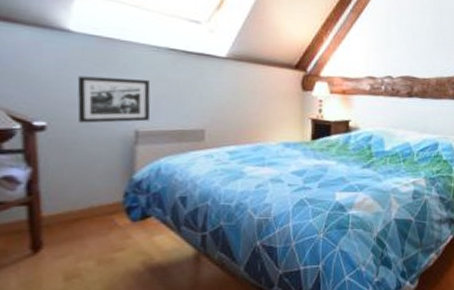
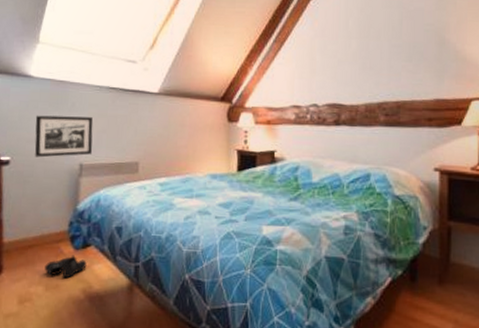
boots: none [95,227,146,252] -> present [44,255,87,279]

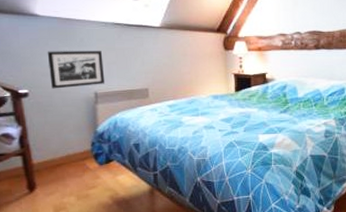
boots: present [44,255,87,279] -> none [74,169,111,189]

